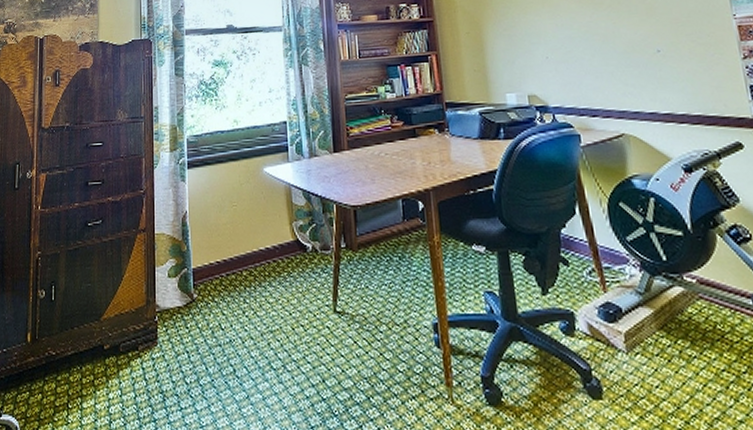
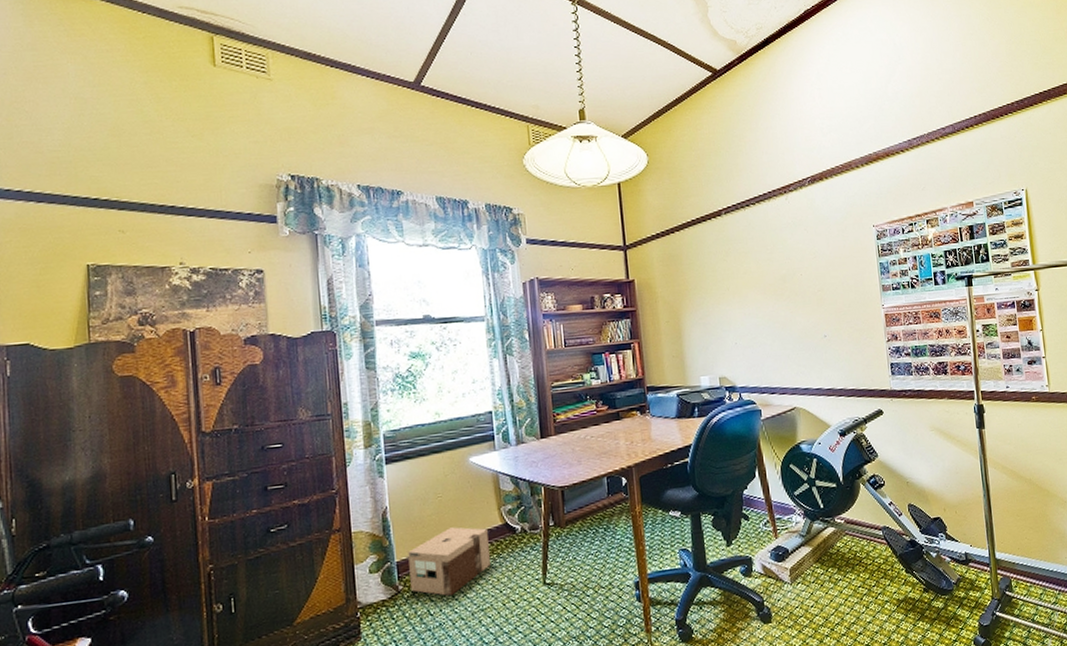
cardboard box: none [204,238,281,312] -> present [408,527,490,596]

